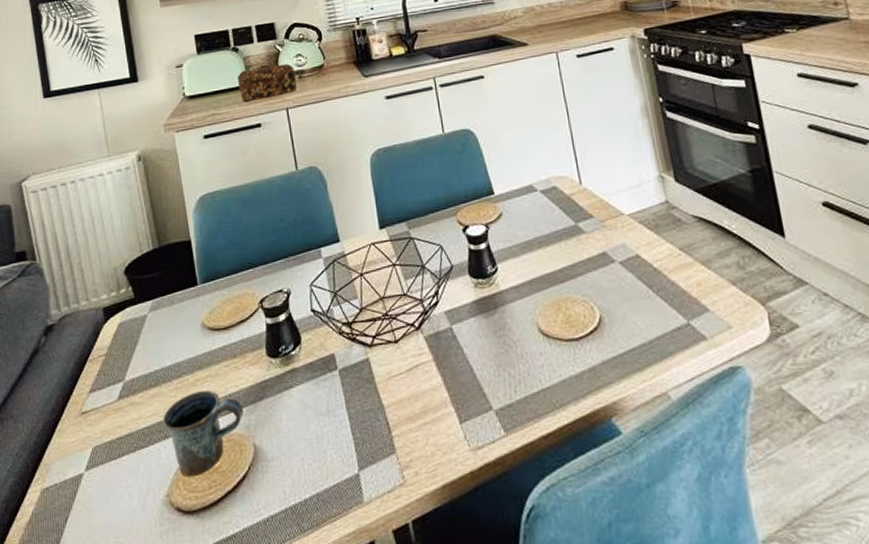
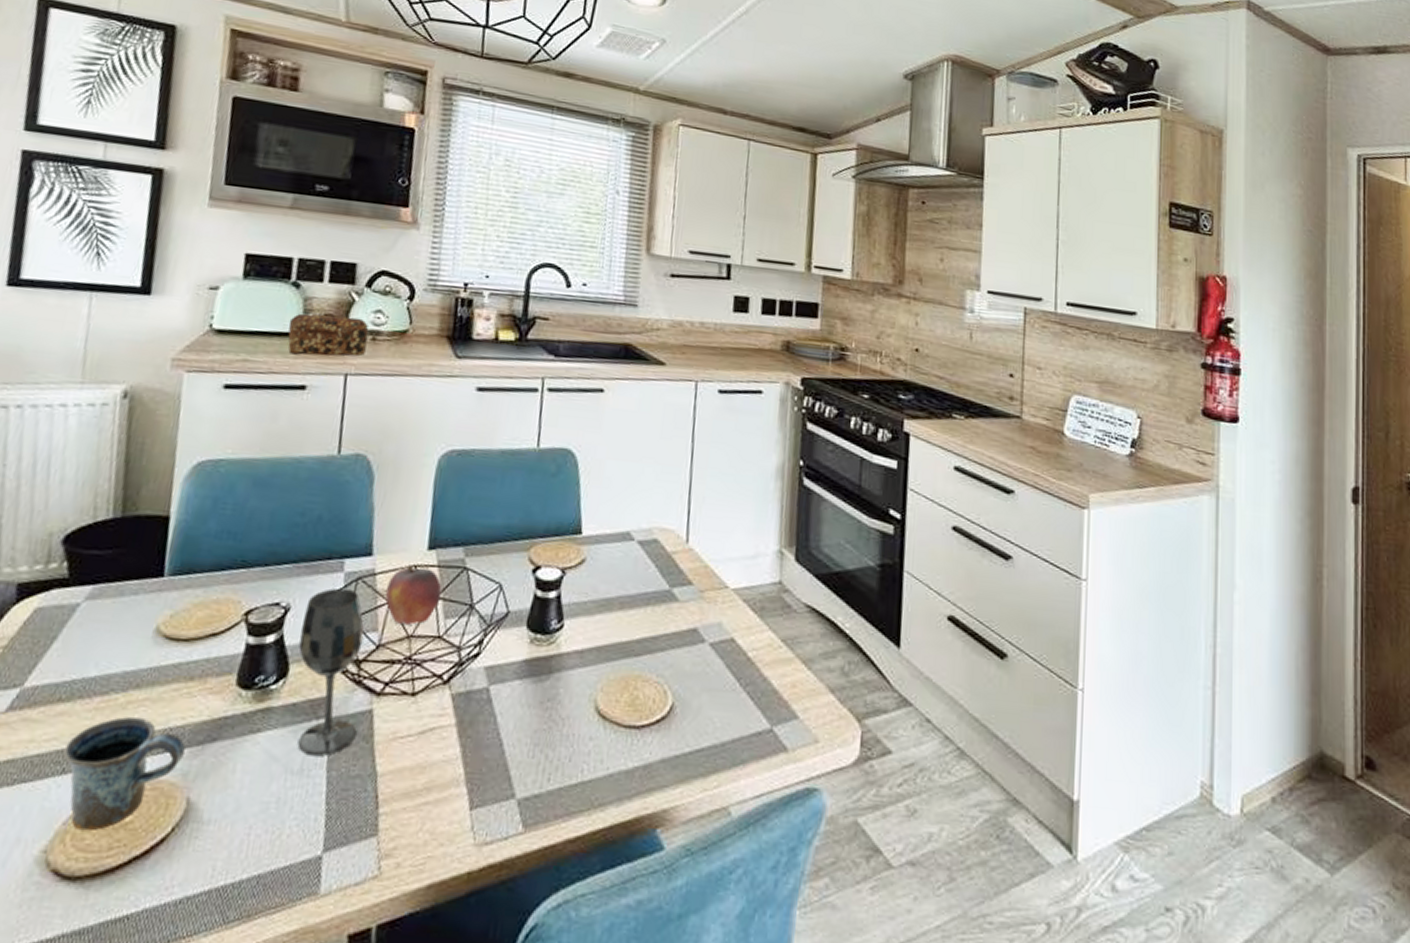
wine glass: none [301,269,362,399] -> present [297,587,364,756]
fruit: none [356,243,398,290] -> present [385,565,442,625]

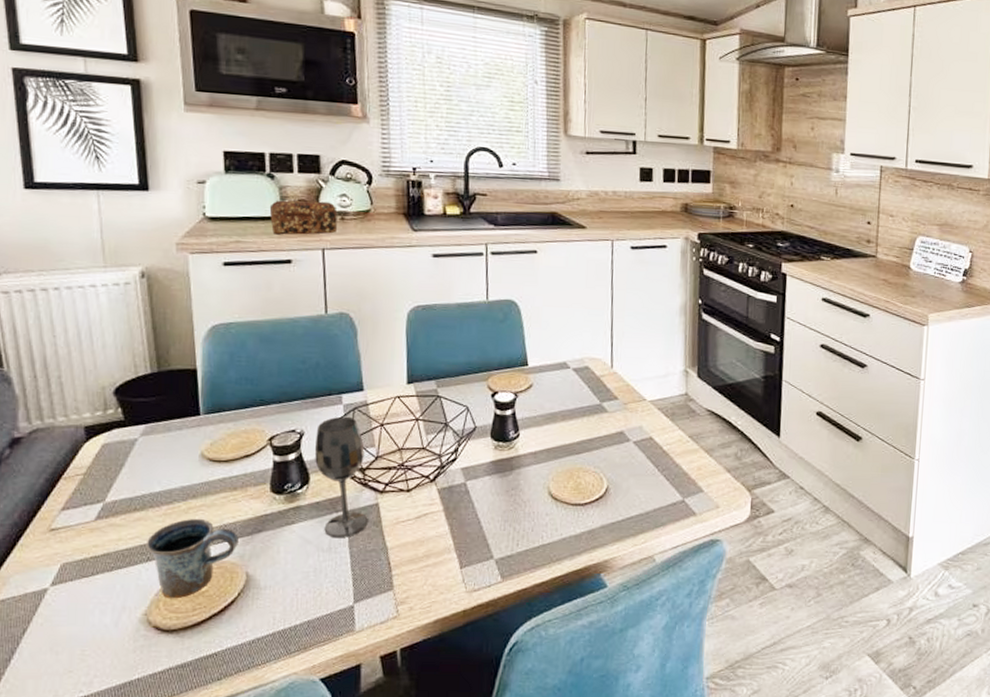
fruit: present [385,565,442,625] -> none [378,396,422,441]

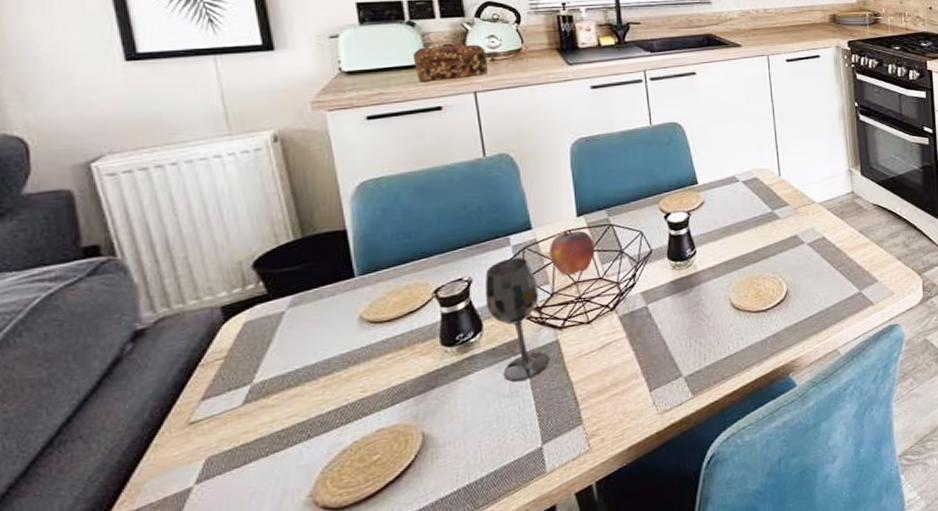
mug: present [147,518,239,598] -> none [306,384,410,474]
fruit: none [378,396,422,441] -> present [550,230,595,275]

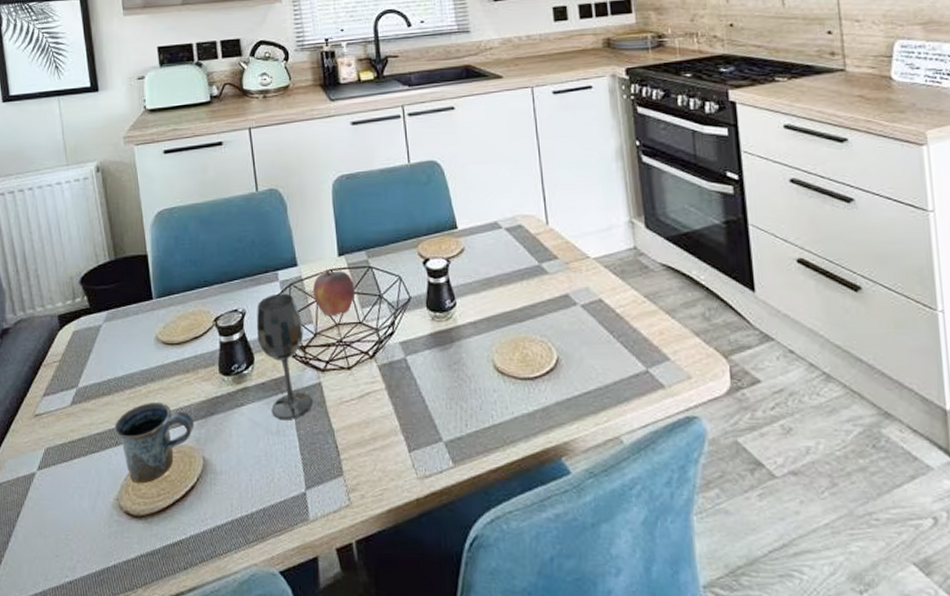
mug: none [306,384,410,474] -> present [115,401,194,483]
bread loaf: present [412,44,488,82] -> none [200,82,260,119]

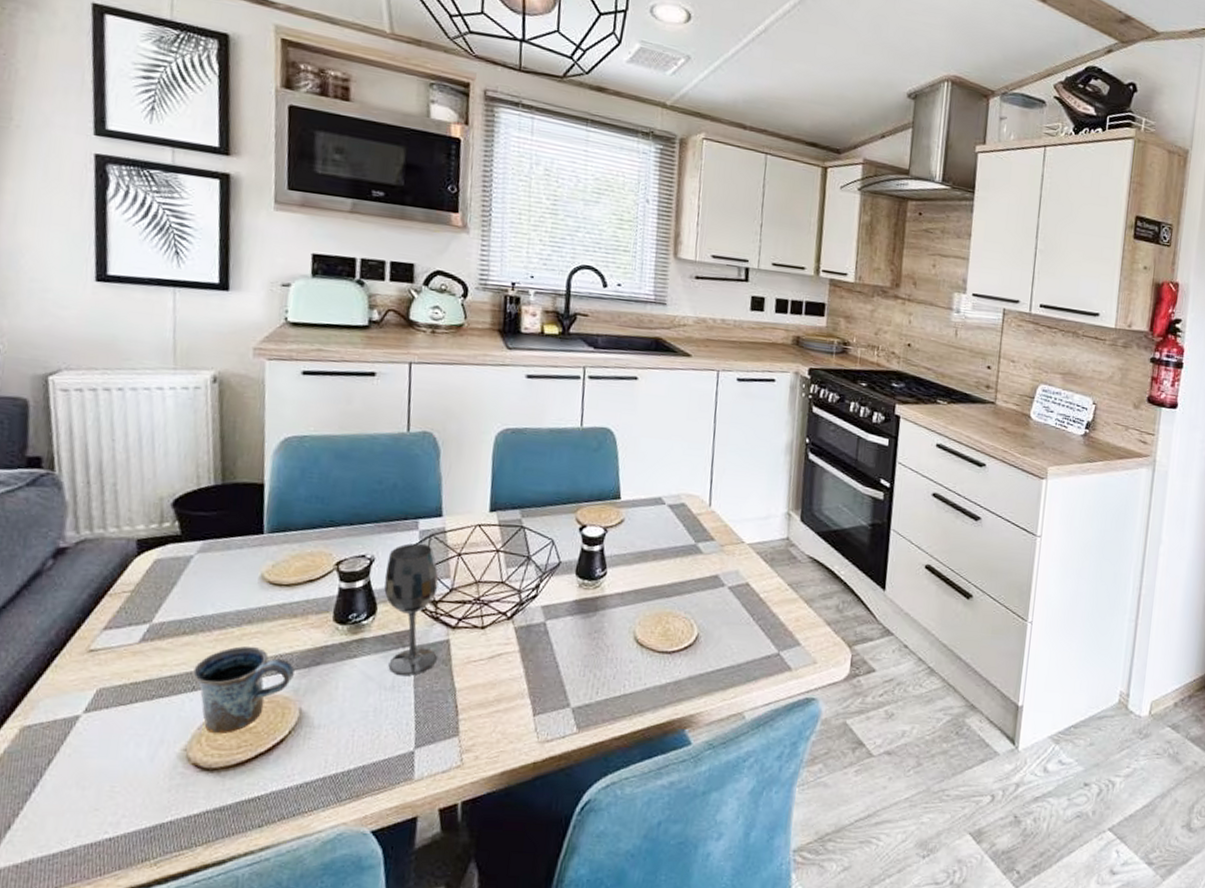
fruit: present [313,269,355,316] -> none [455,524,503,573]

